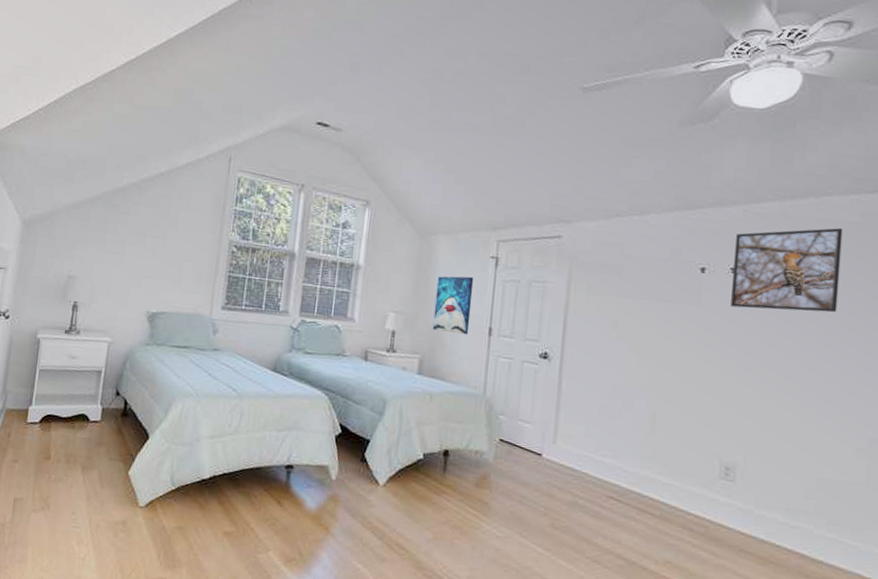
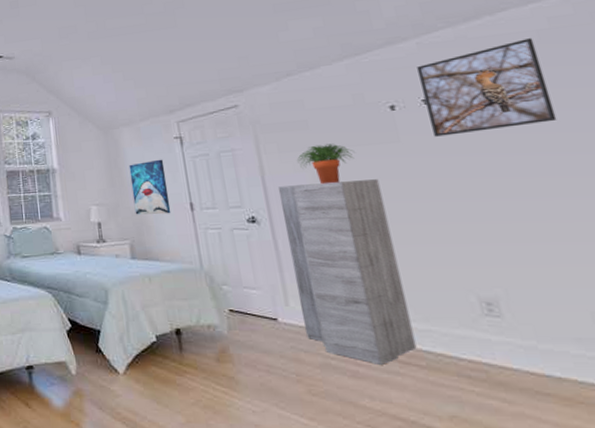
cabinet: none [563,327,670,510] -> present [277,179,417,365]
potted plant: none [602,292,657,335] -> present [297,143,355,185]

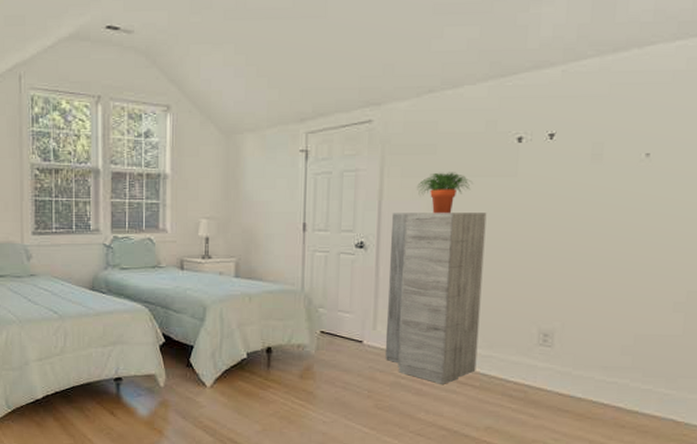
wall art: present [129,159,171,215] -> none [246,173,285,233]
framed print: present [417,38,557,137] -> none [549,79,667,174]

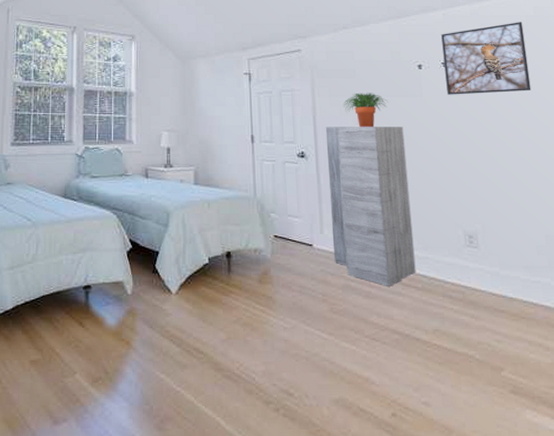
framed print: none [549,79,667,174] -> present [441,22,532,95]

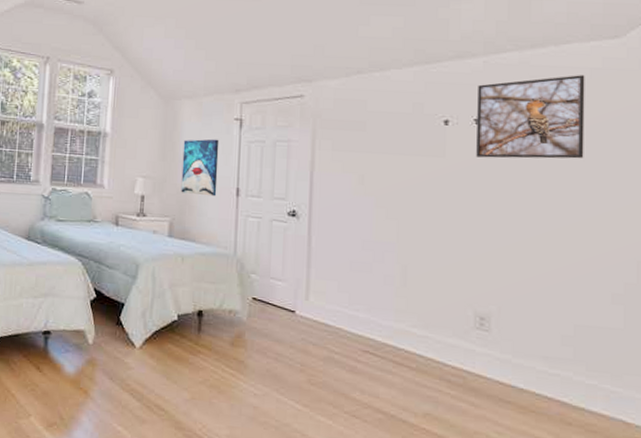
wall art: none [201,92,234,144] -> present [181,139,219,197]
cabinet: present [325,127,416,286] -> none [317,184,417,363]
potted plant: present [343,92,388,128] -> none [348,148,402,189]

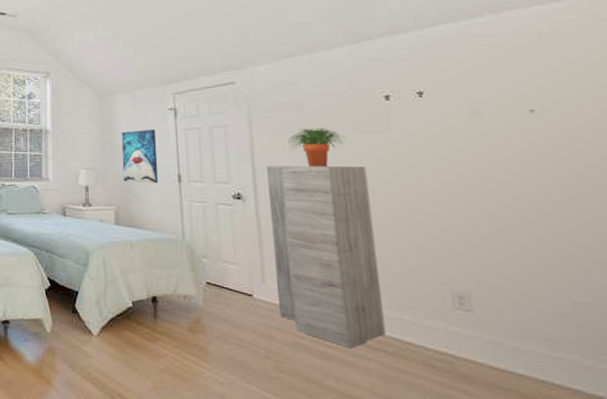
cabinet: none [317,184,417,363] -> present [266,166,386,348]
potted plant: none [348,148,402,189] -> present [288,128,345,168]
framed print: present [476,75,585,159] -> none [416,40,548,130]

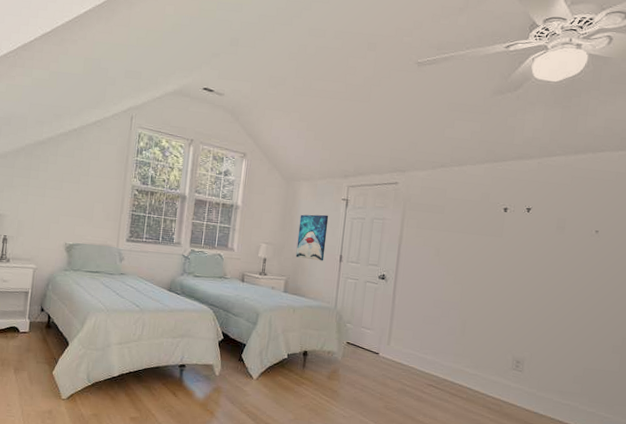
cabinet: present [266,166,386,348] -> none [395,255,479,394]
potted plant: present [288,128,345,168] -> none [428,227,470,260]

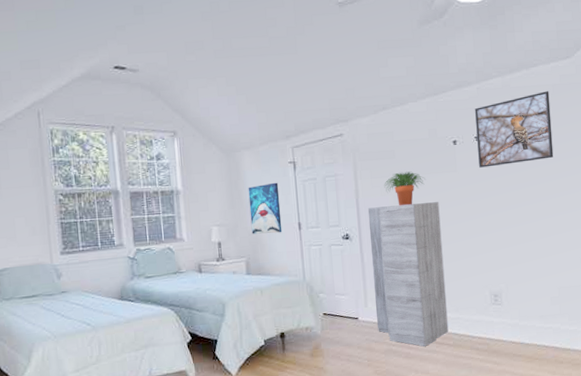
cabinet: none [395,255,479,394] -> present [367,202,449,347]
potted plant: none [428,227,470,260] -> present [384,171,425,206]
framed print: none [525,177,612,243] -> present [475,91,554,168]

